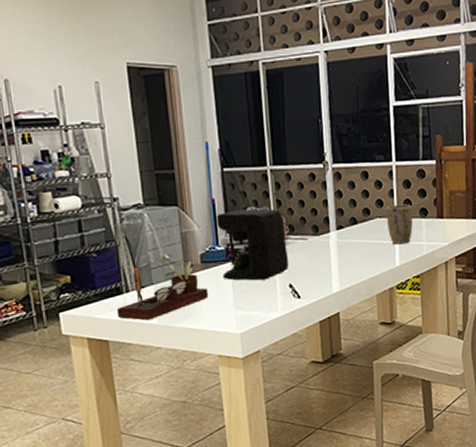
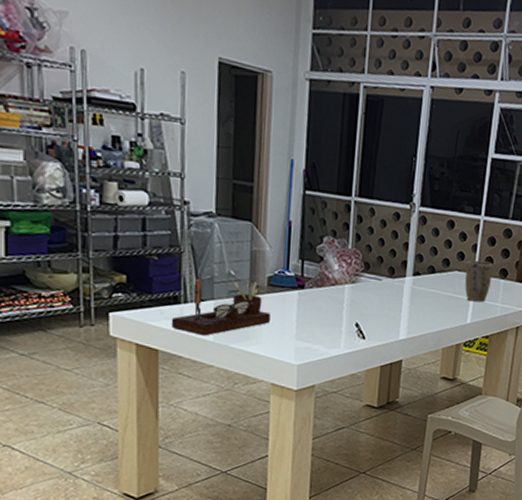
coffee maker: present [216,209,289,281] -> none [288,236,361,315]

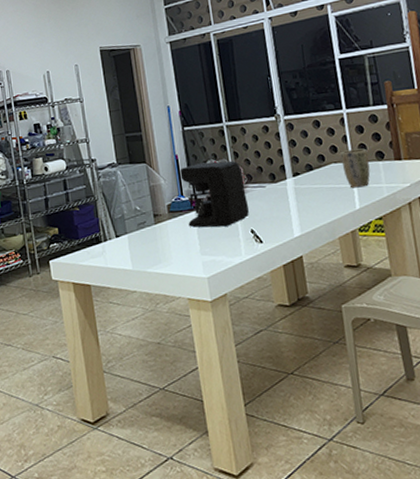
desk organizer: present [171,279,270,336] -> none [96,211,176,267]
coffee maker: none [288,236,361,315] -> present [180,160,250,228]

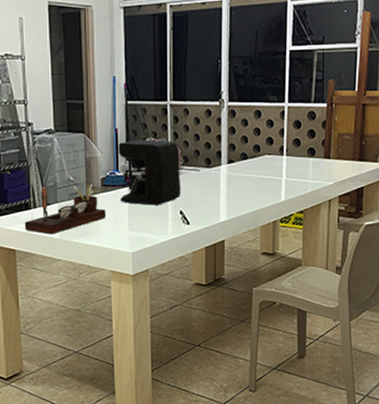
desk organizer: none [96,211,176,267] -> present [24,183,106,234]
plant pot: present [341,148,371,188] -> none [275,143,300,181]

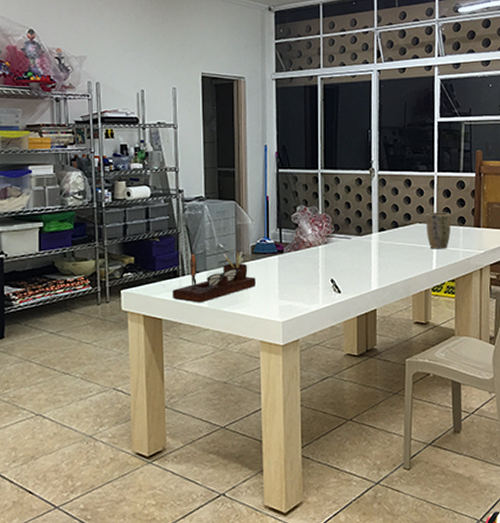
coffee maker: present [118,140,182,205] -> none [269,207,333,273]
plant pot: none [275,143,300,181] -> present [426,212,451,249]

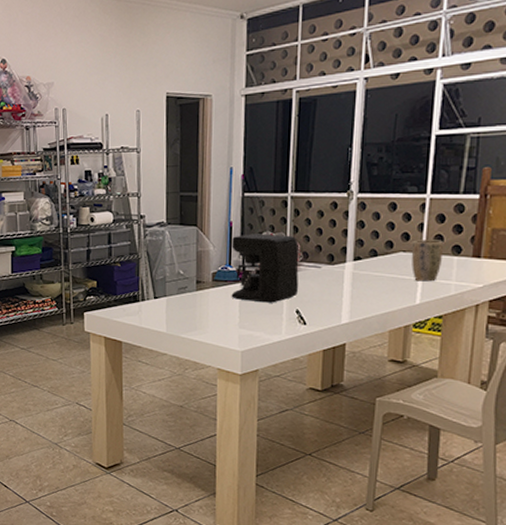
desk organizer: present [172,250,255,303] -> none [131,277,215,328]
coffee maker: none [269,207,333,273] -> present [231,234,299,303]

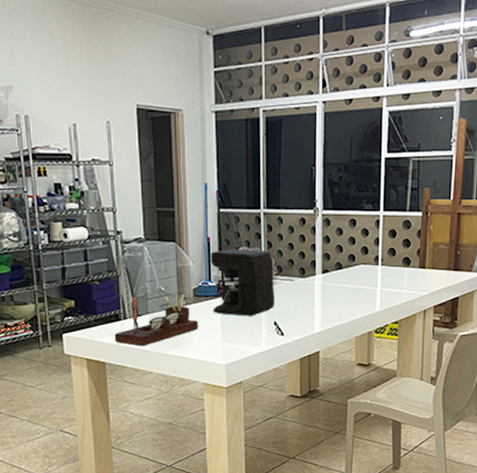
desk organizer: none [131,277,215,328] -> present [114,293,198,346]
plant pot: present [411,240,443,282] -> none [370,253,395,291]

